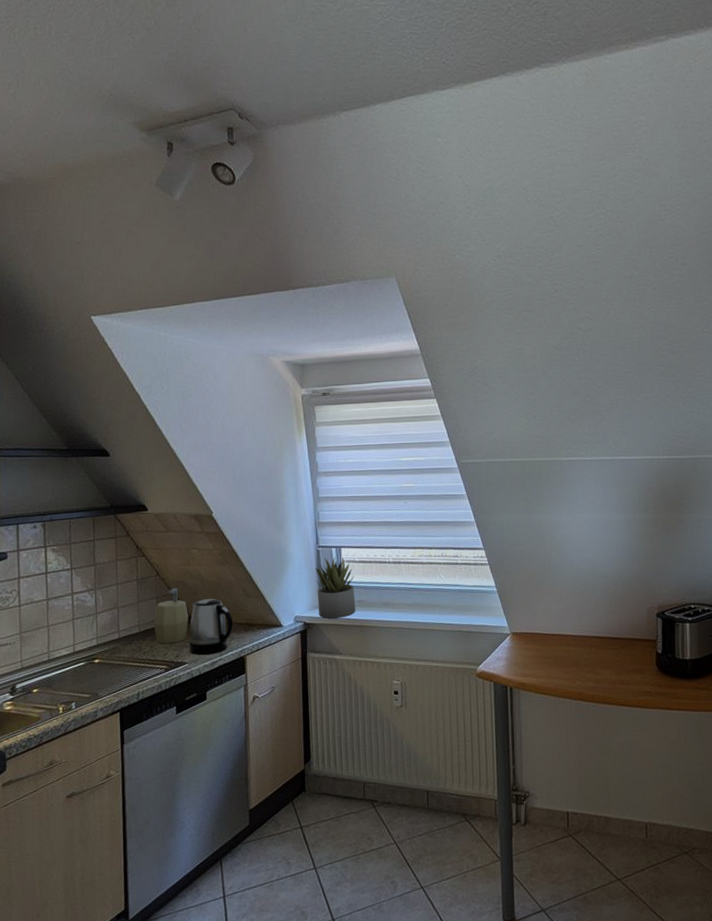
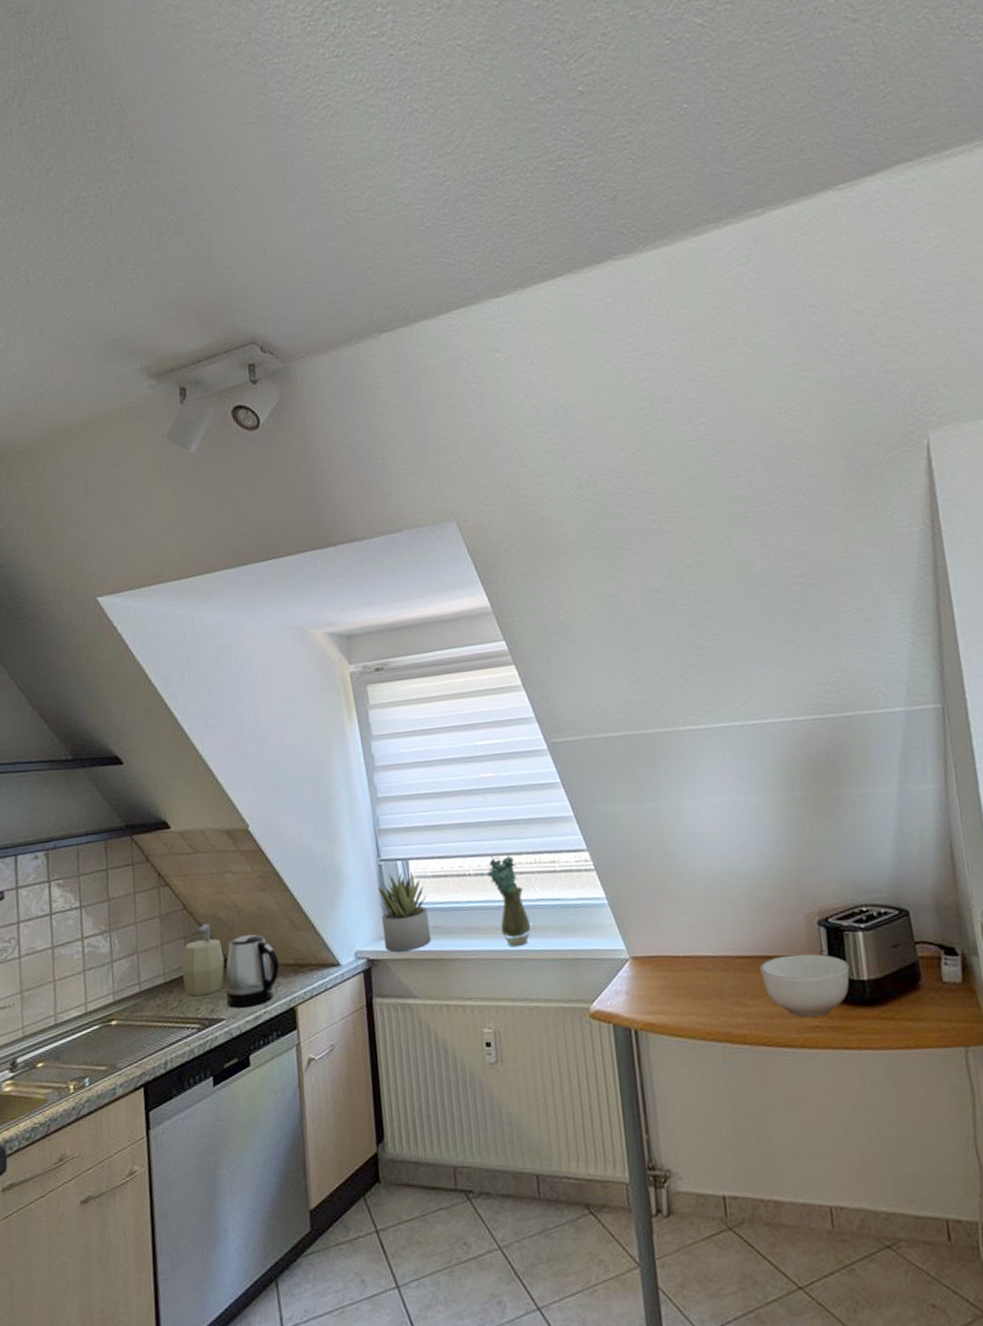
vase: none [403,548,435,619] -> present [487,854,531,947]
bowl: none [610,637,677,685] -> present [760,953,850,1018]

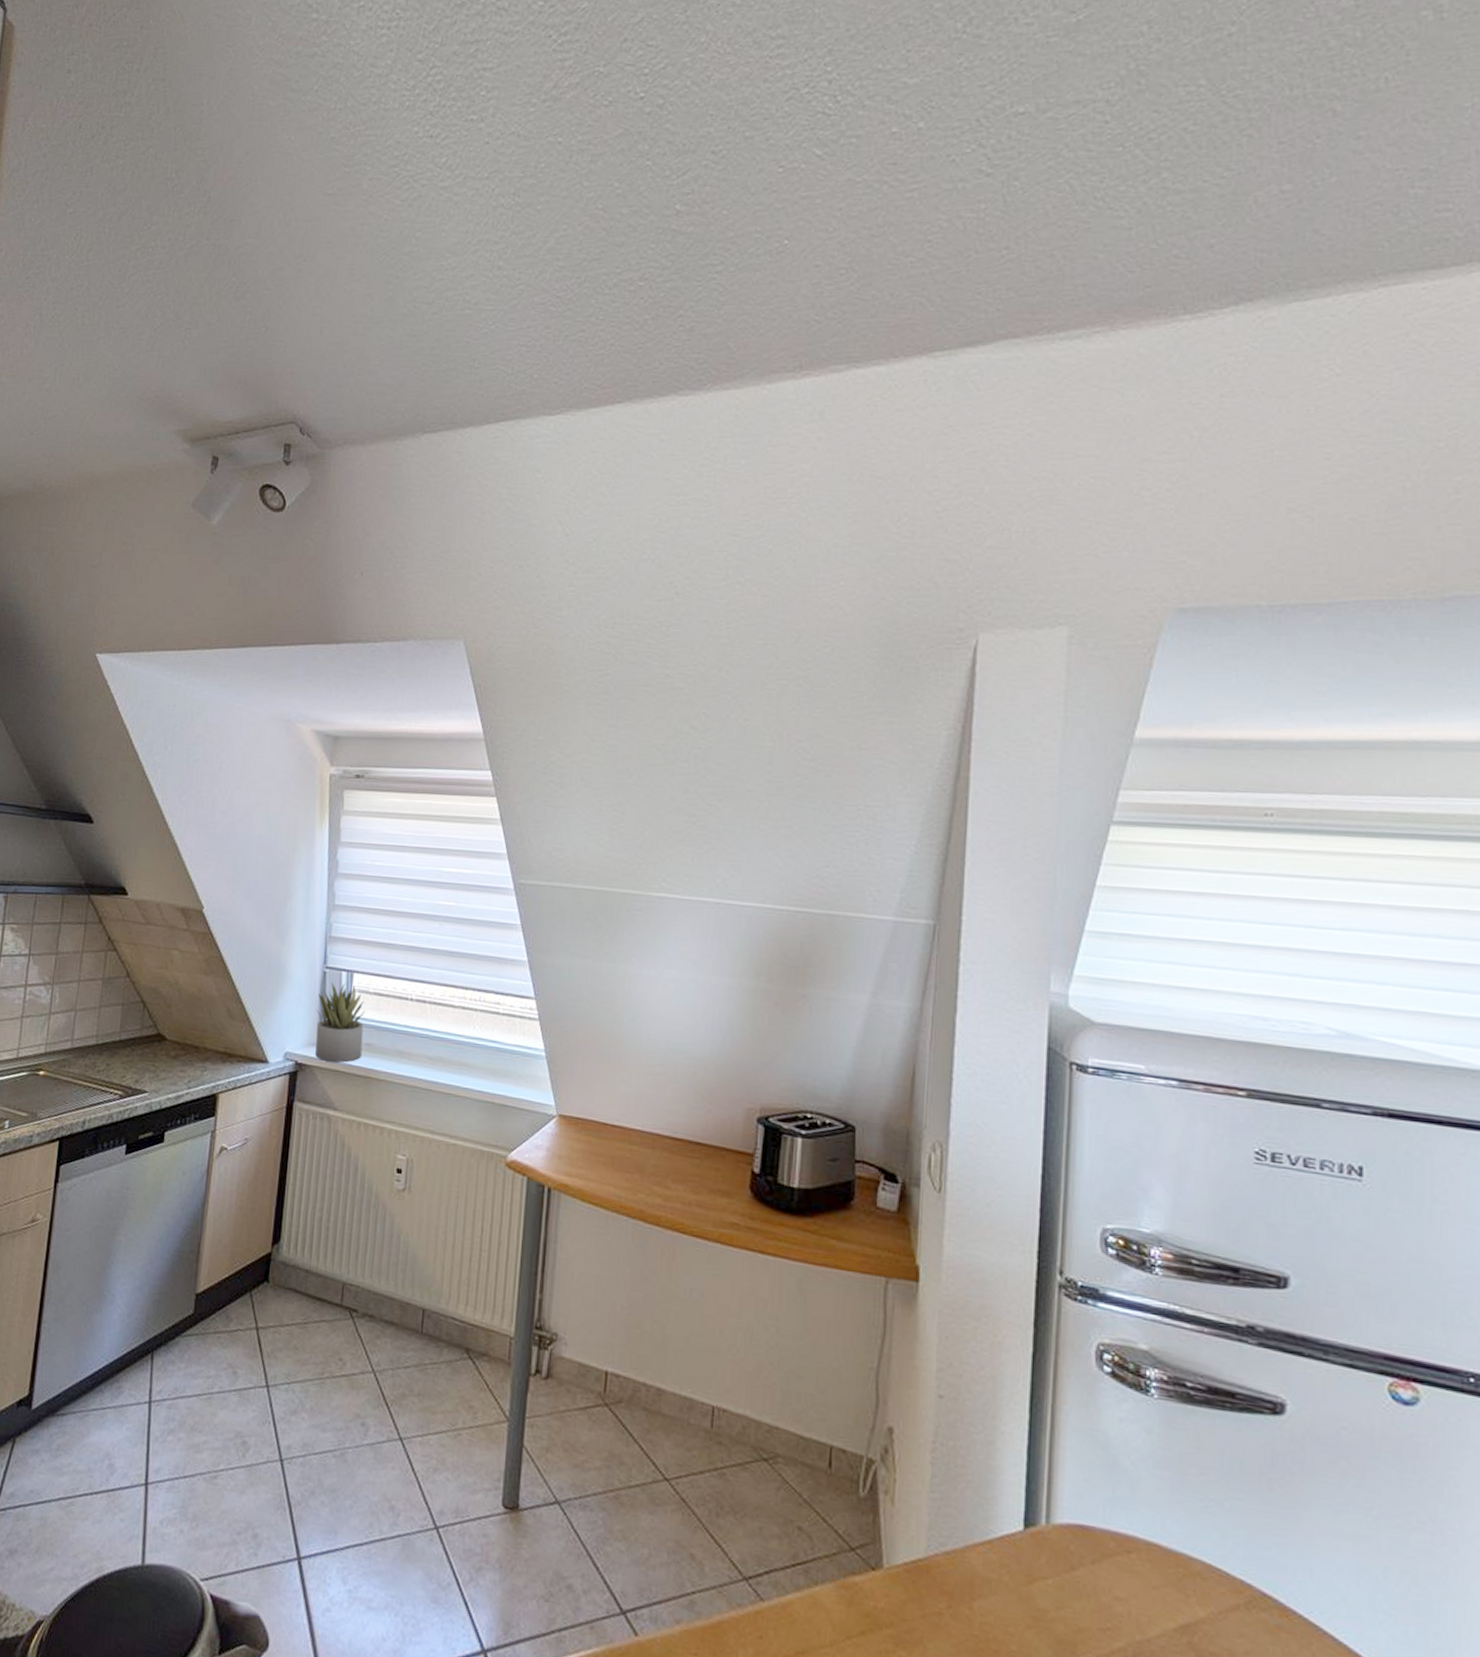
soap dispenser: present [182,923,225,997] -> none [114,995,157,1065]
kettle: present [225,934,280,1008] -> none [151,1014,210,1086]
vase: present [487,854,531,947] -> none [429,985,464,1080]
bowl: present [760,953,850,1018] -> none [688,1145,782,1215]

